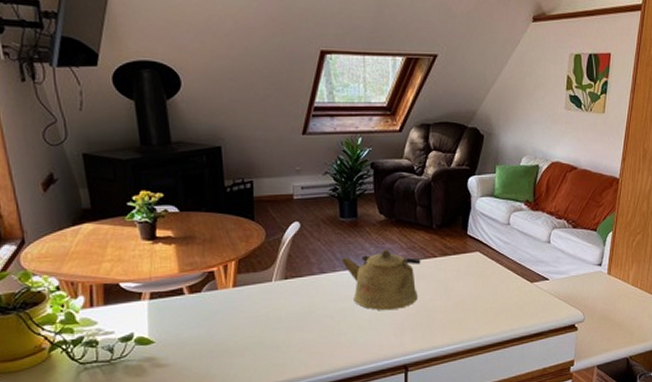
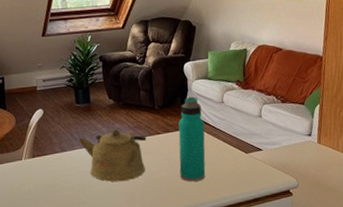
water bottle: none [457,215,488,313] -> present [178,96,206,182]

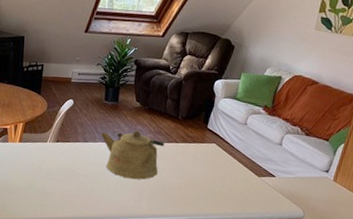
water bottle: present [178,96,206,182] -> none [189,113,224,194]

